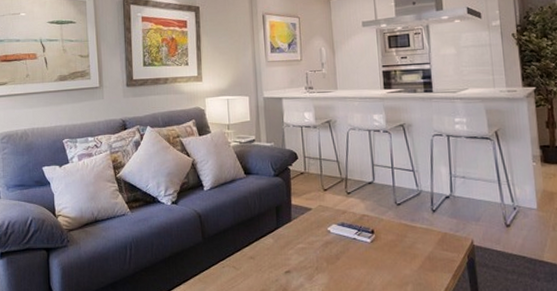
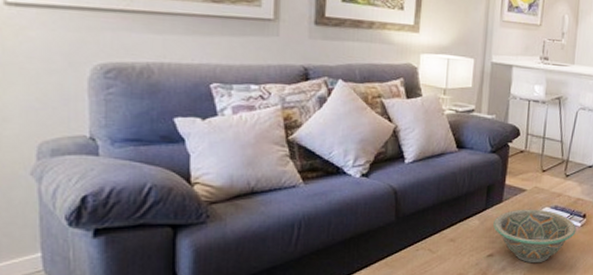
decorative bowl: none [286,226,367,280] -> present [493,209,576,264]

